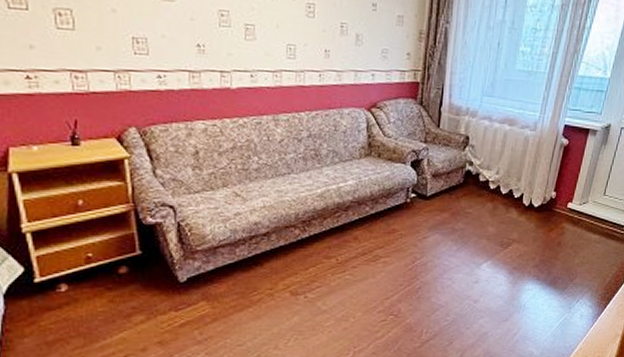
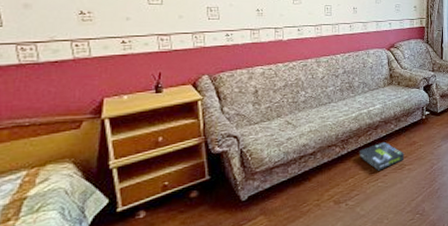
box: none [324,226,381,261] -> present [360,141,405,171]

